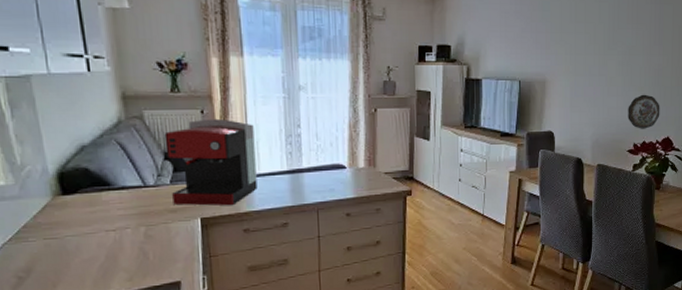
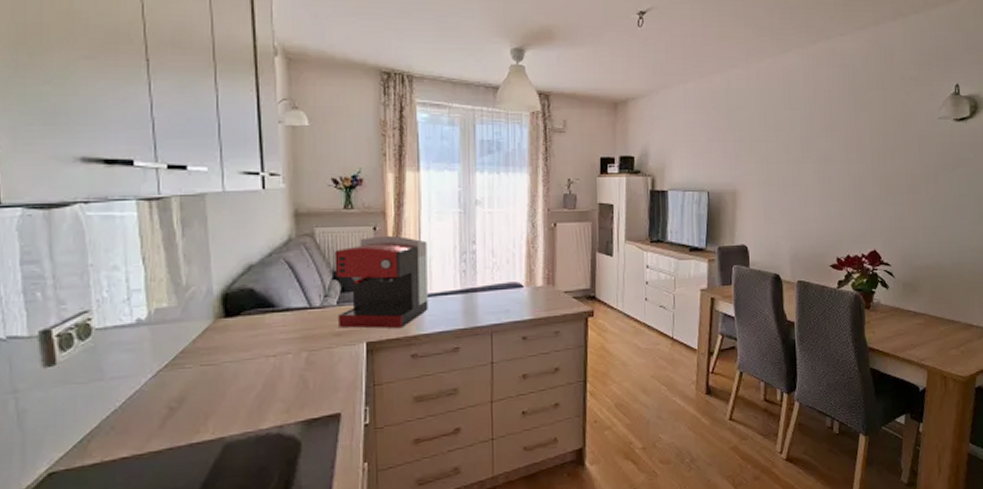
decorative plate: present [628,94,660,129] -> none [828,204,864,242]

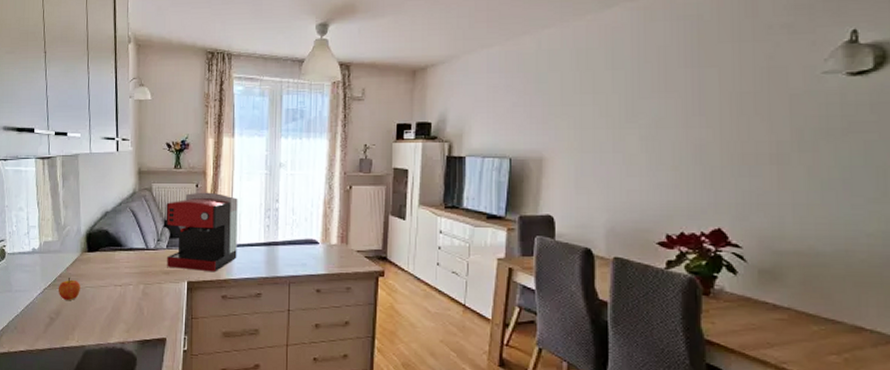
apple: none [179,353,215,382] -> present [58,278,80,300]

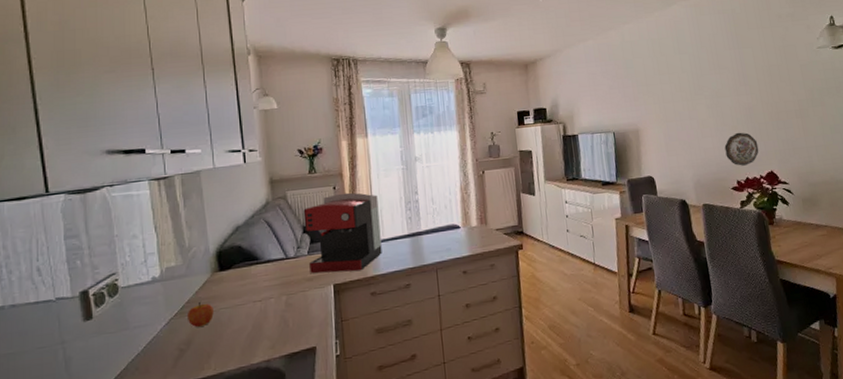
decorative plate: none [656,174,705,217] -> present [724,132,759,166]

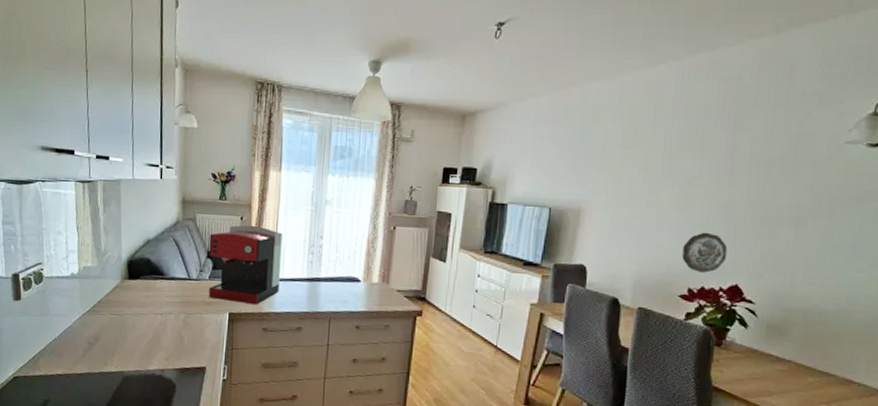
apple: present [186,302,214,327] -> none [97,304,120,327]

